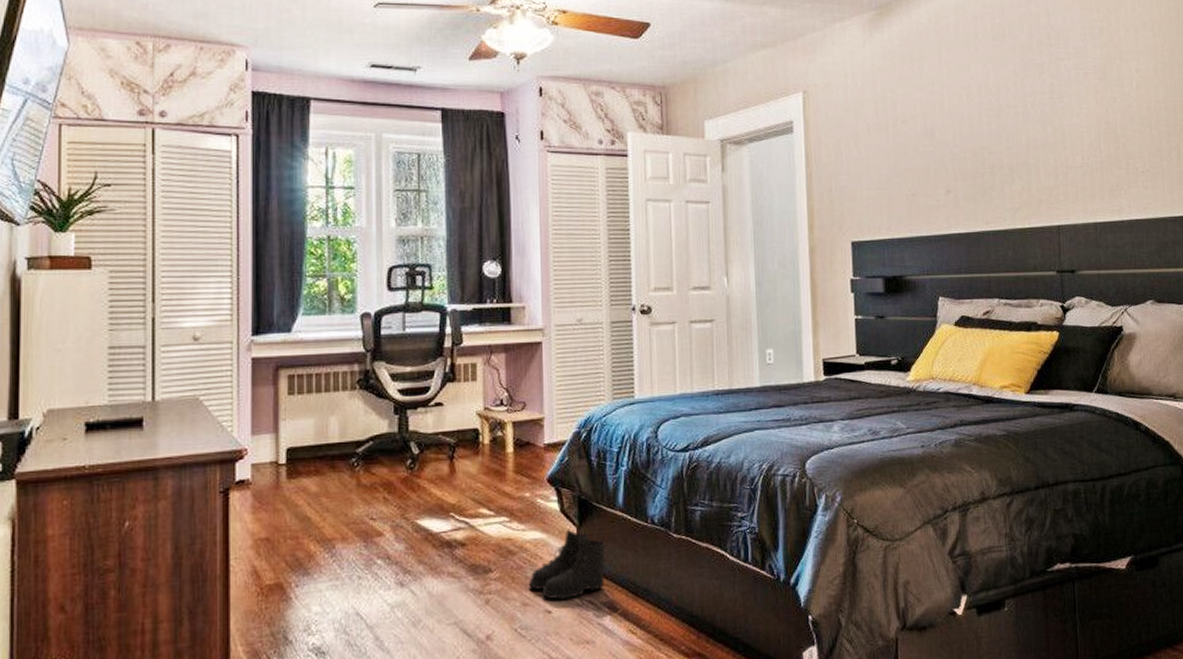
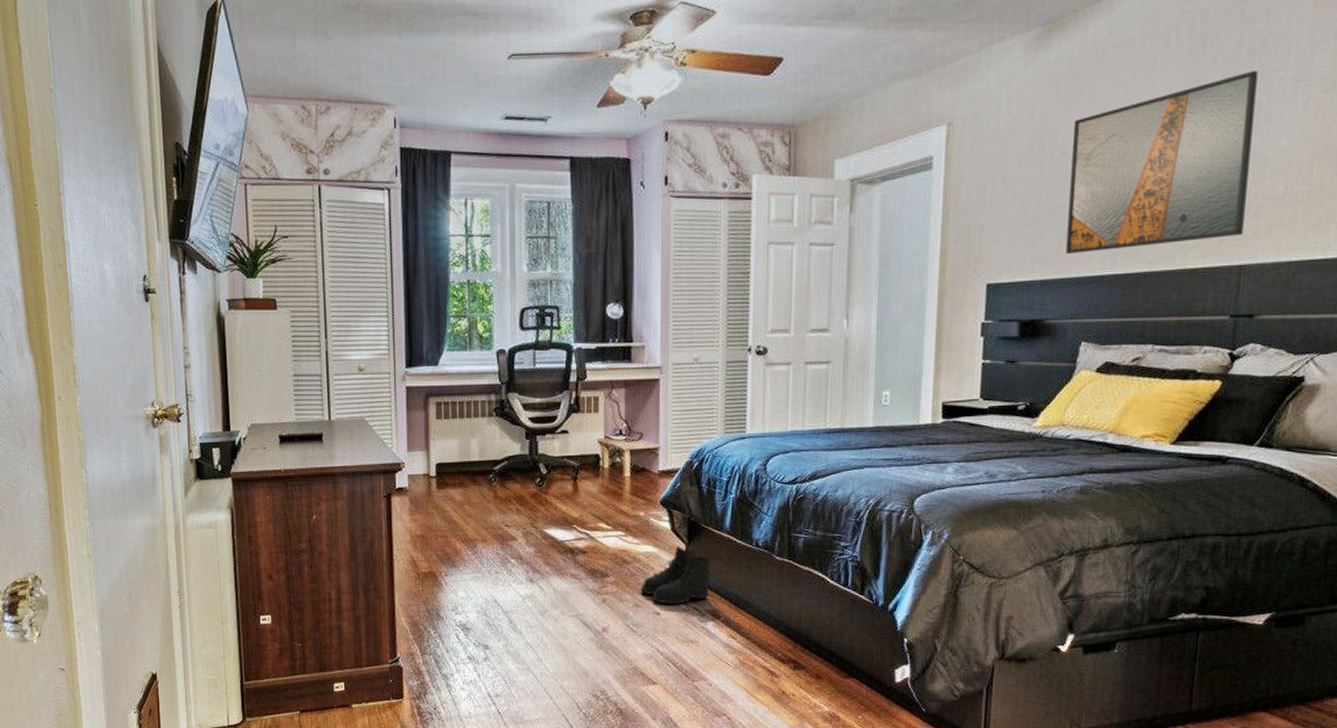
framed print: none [910,59,1056,214] -> present [1066,71,1258,254]

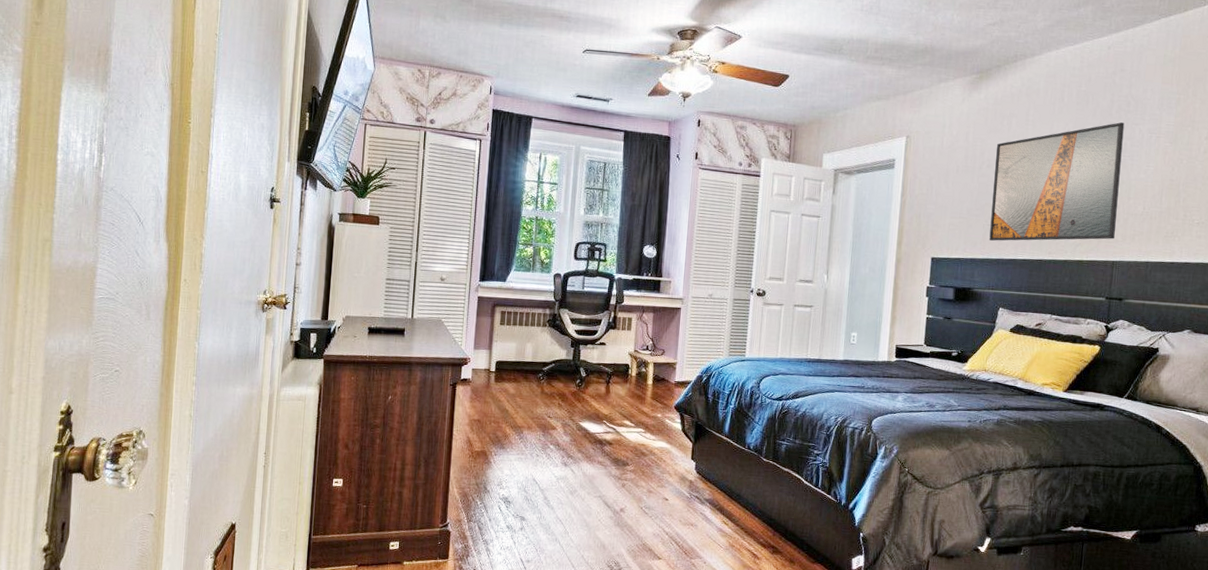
boots: present [640,545,712,605] -> none [653,443,713,493]

